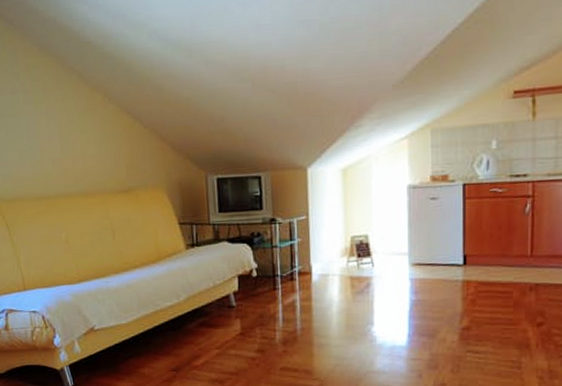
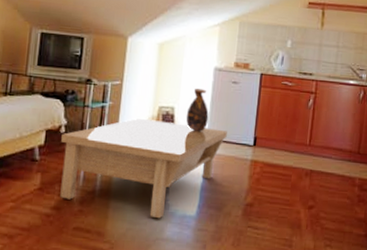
coffee table: none [254,251,431,352] -> present [60,118,227,219]
vase: none [382,211,408,257] -> present [185,88,209,132]

